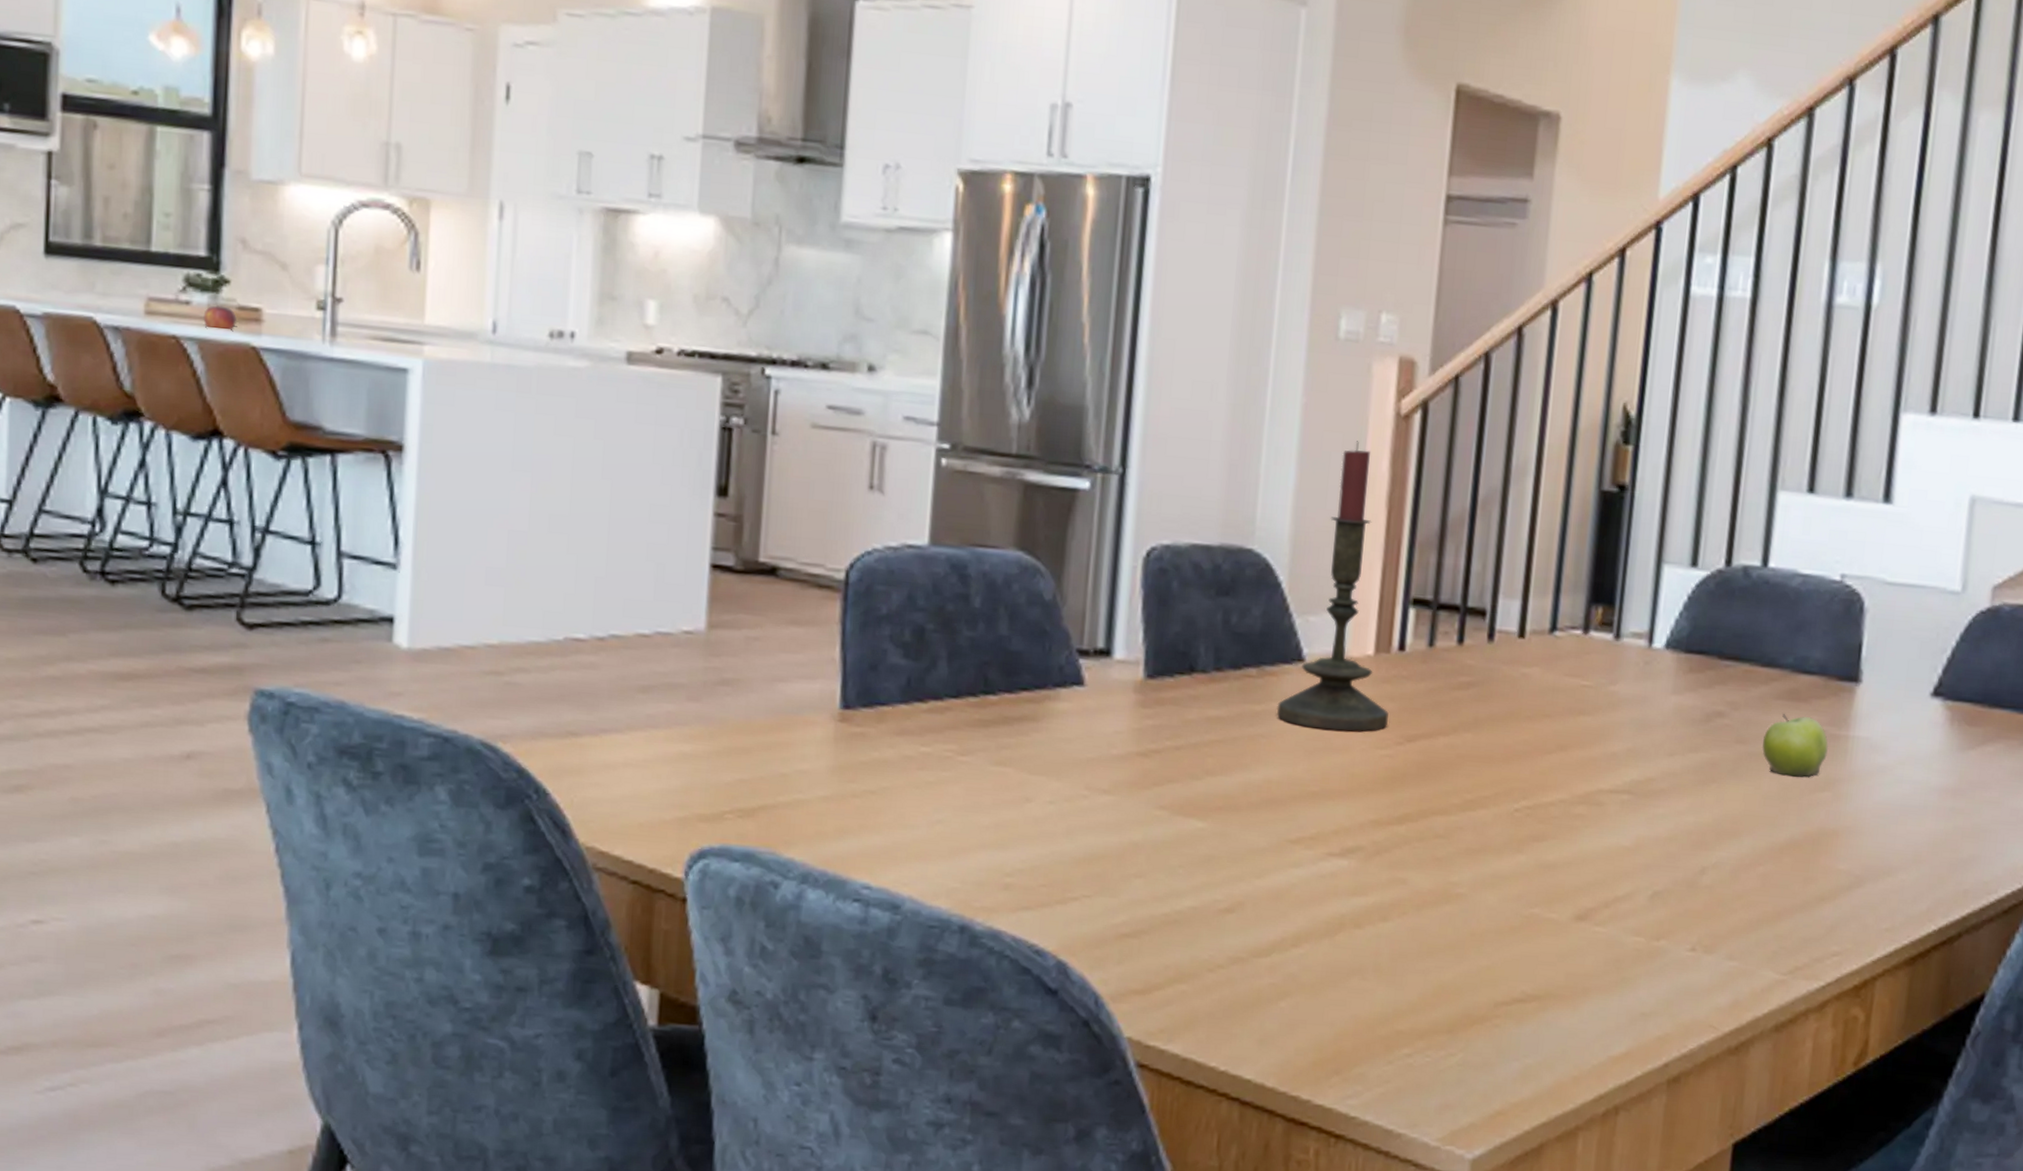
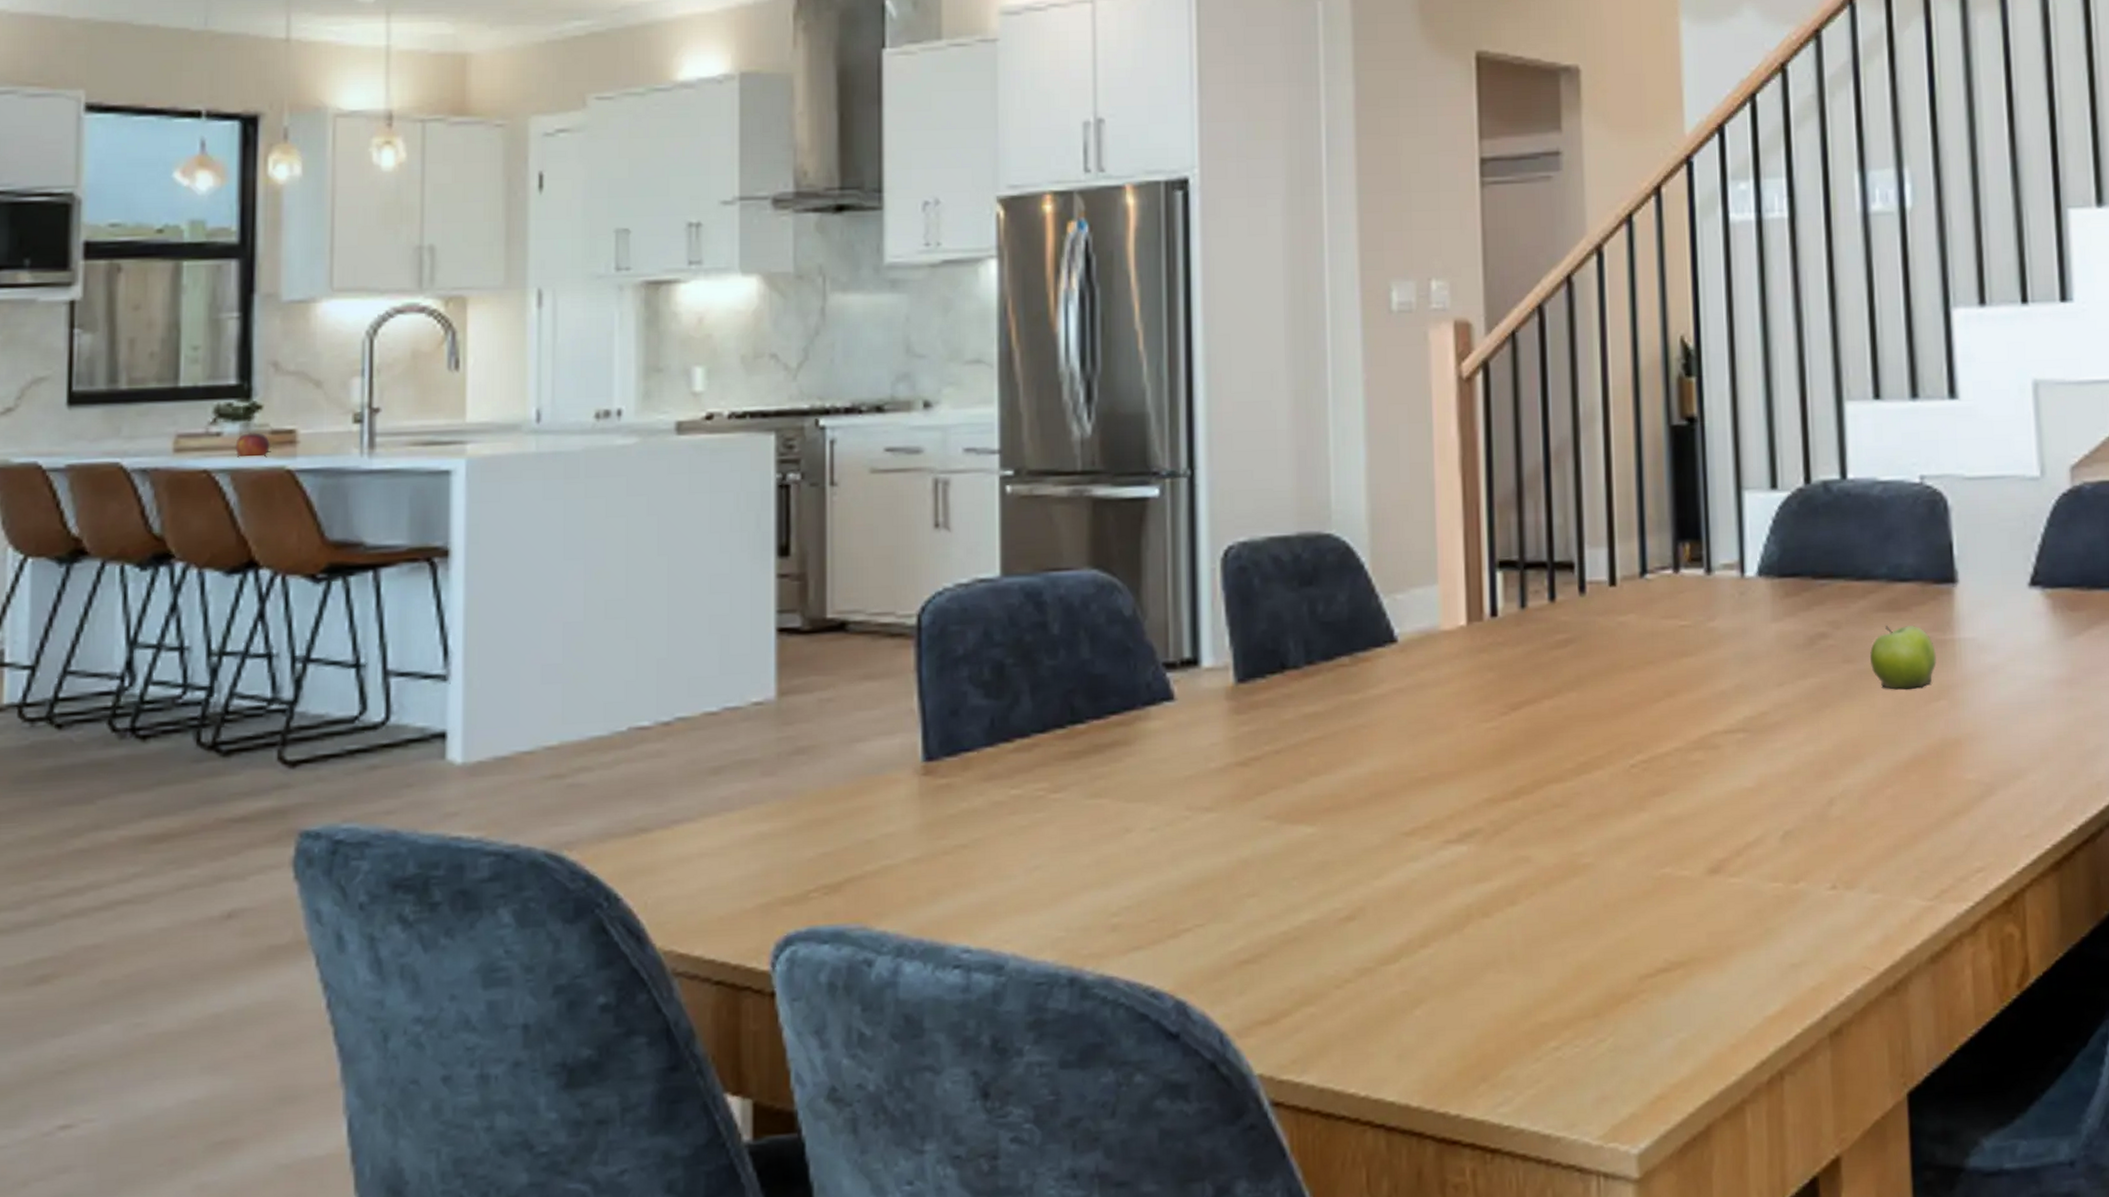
candle: present [1276,441,1389,732] -> none [1374,410,1489,711]

